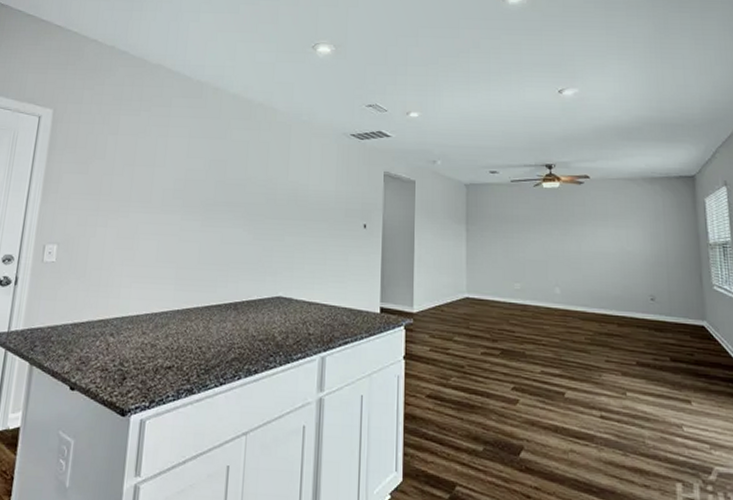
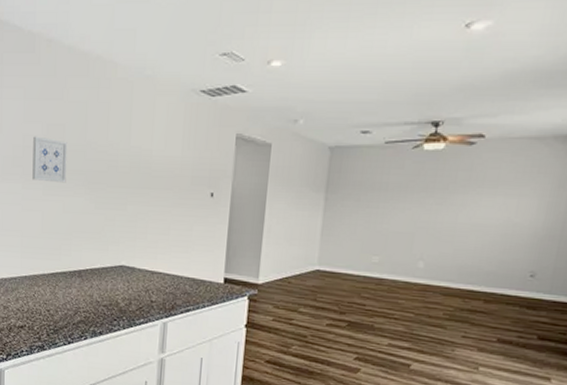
wall art: none [192,170,229,215] -> present [32,136,68,183]

